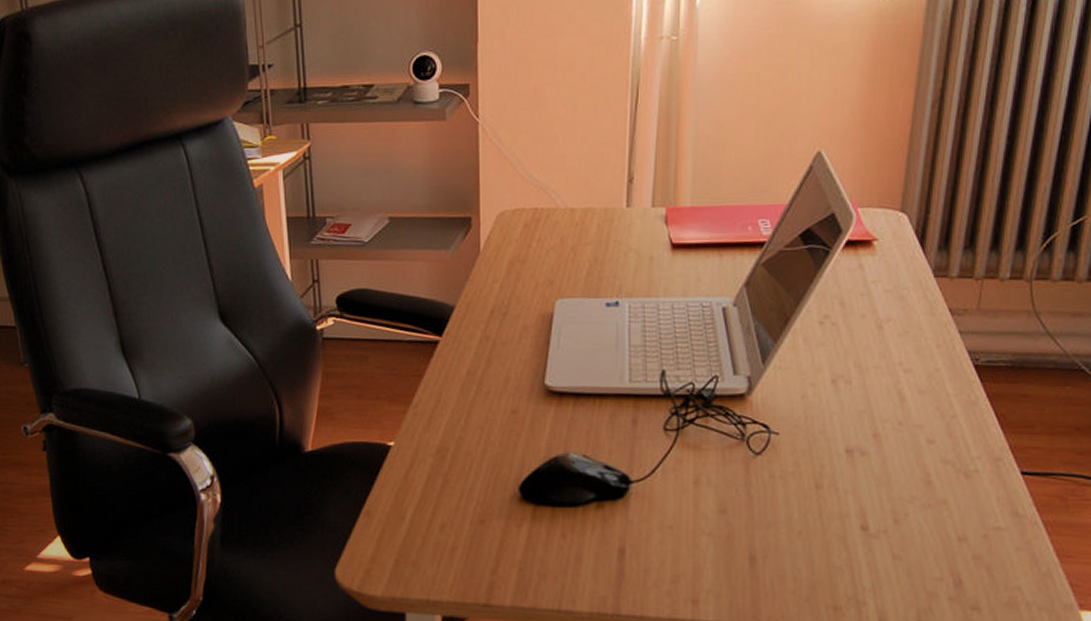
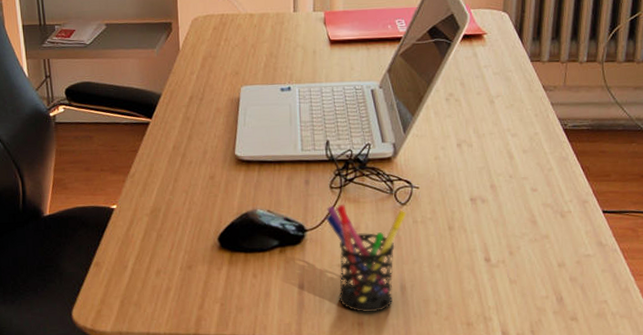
pen holder: none [656,450,761,587] -> present [325,204,407,312]

